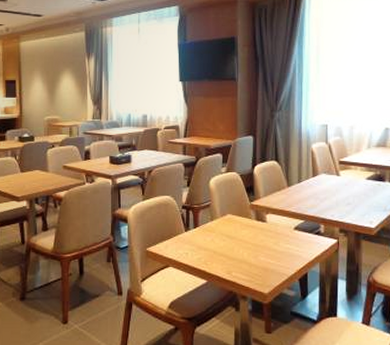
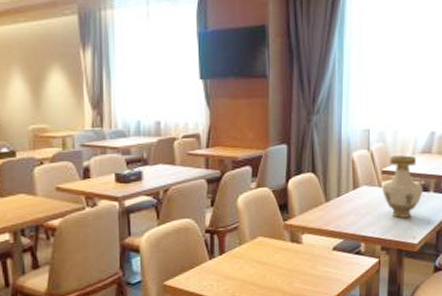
vase: none [340,148,379,204] -> present [382,155,423,218]

